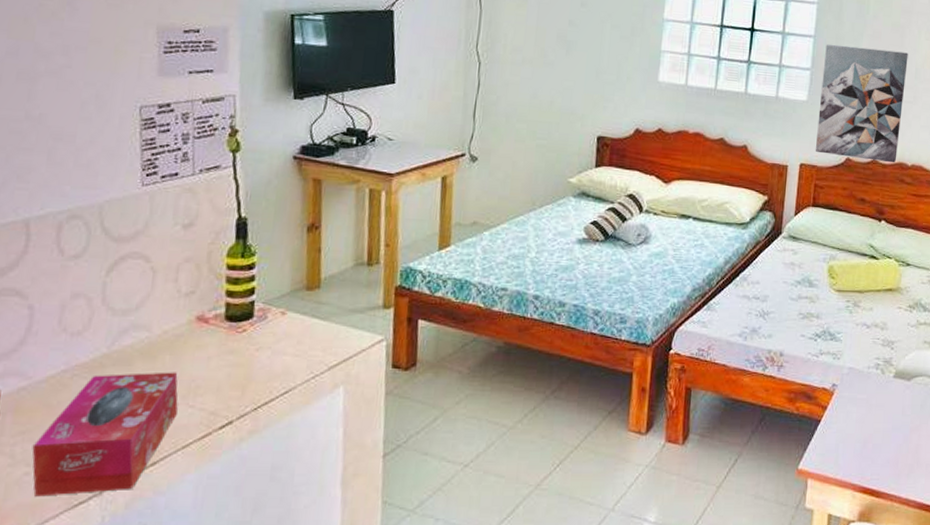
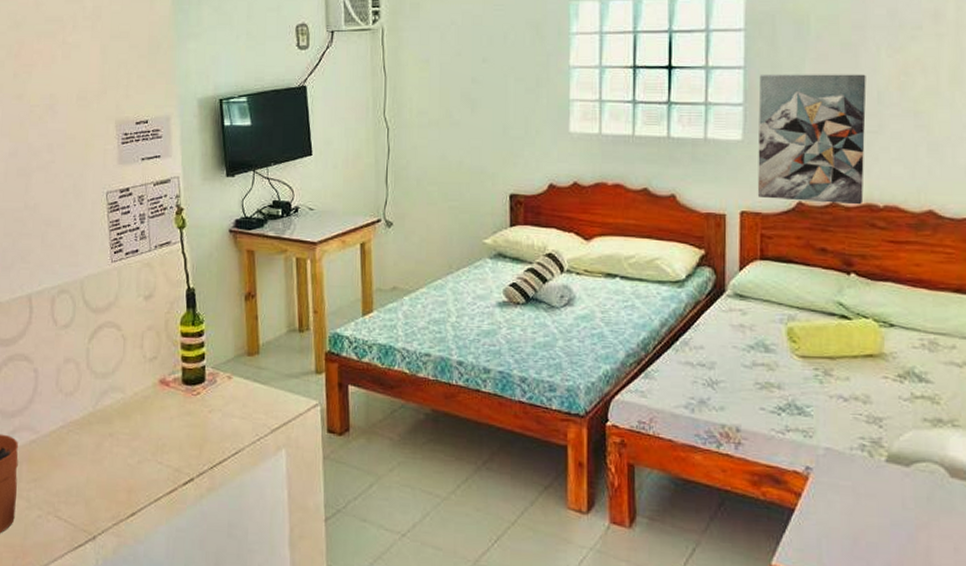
tissue box: present [32,372,178,497] -> none [42,430,149,538]

